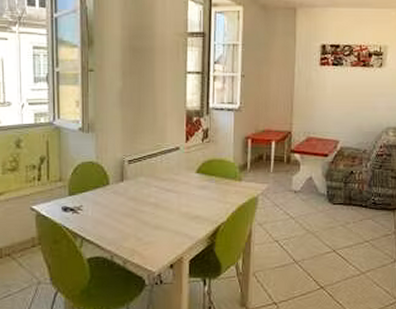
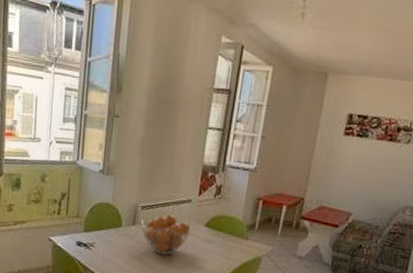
fruit basket: none [130,165,183,208] -> present [141,214,192,255]

